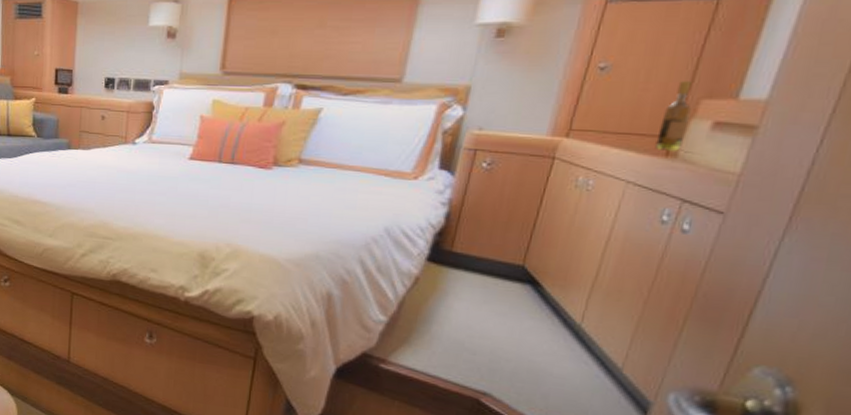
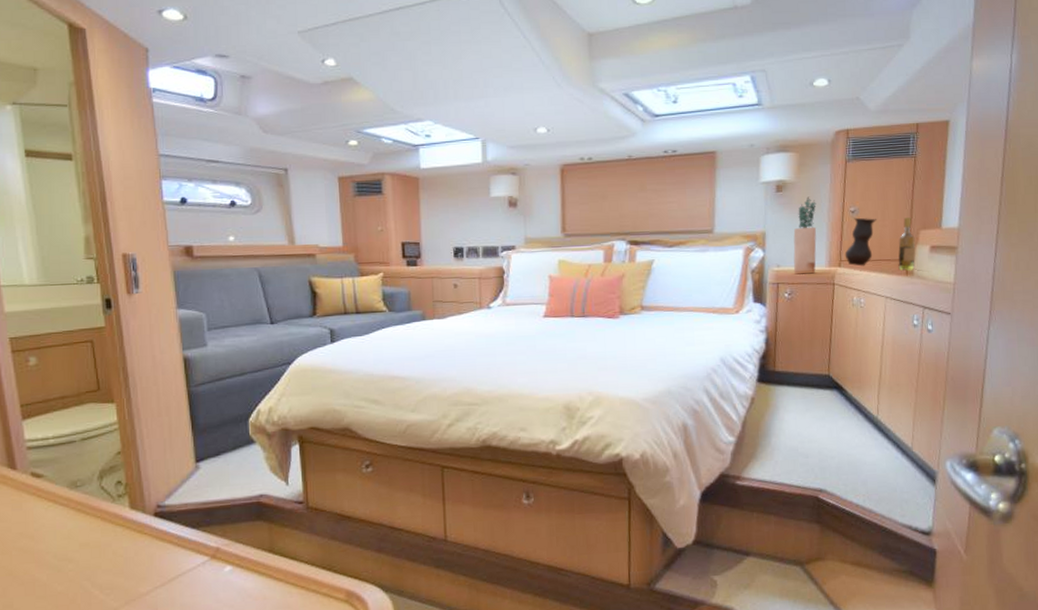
vase: none [500,45,550,143] -> present [793,196,817,275]
vase: none [577,76,638,140] -> present [844,217,877,267]

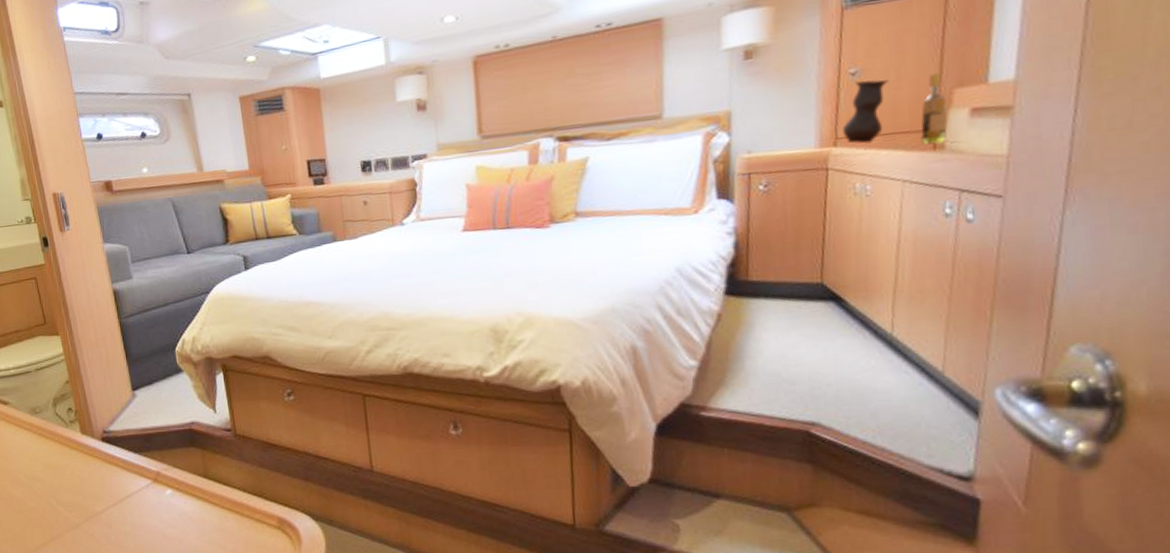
vase: present [793,196,817,275] -> none [769,60,802,161]

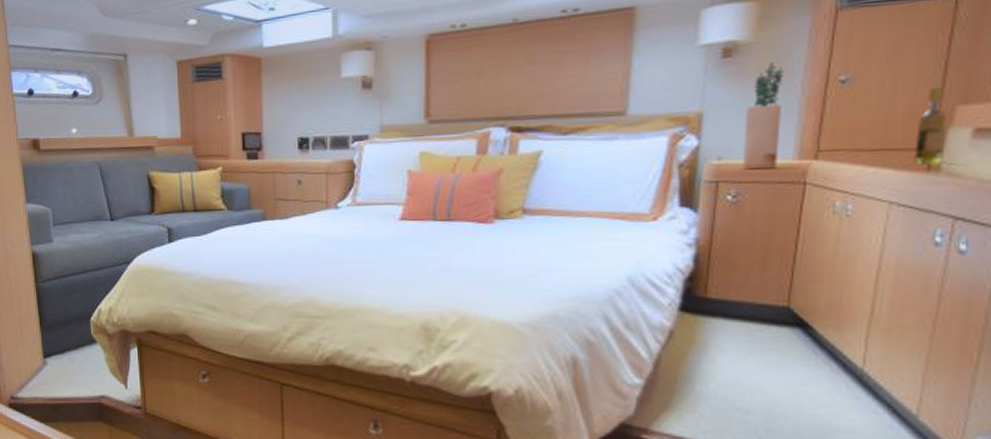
vase: none [769,60,802,161] -> present [742,62,784,170]
vase: present [842,79,890,144] -> none [825,89,884,159]

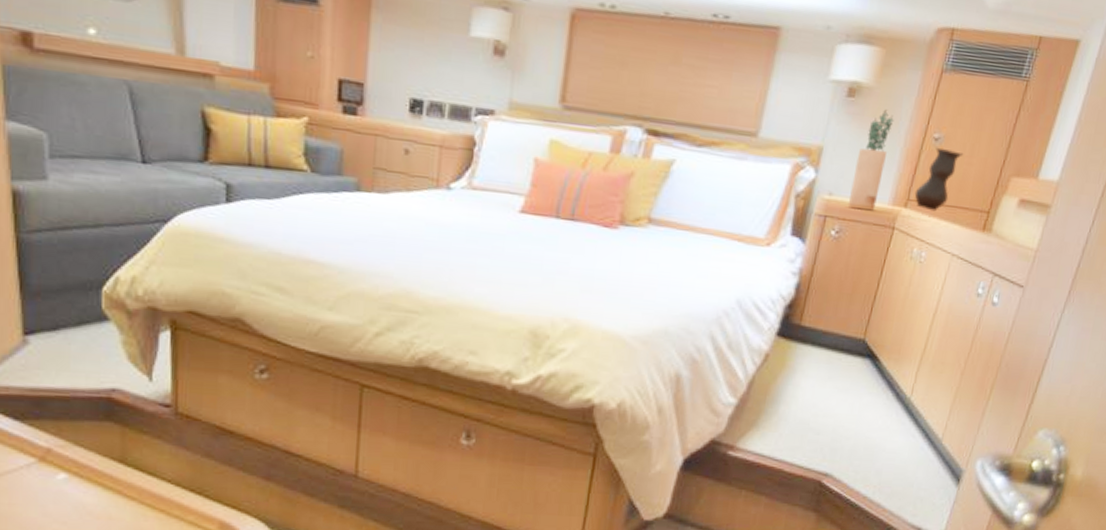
vase: none [825,89,884,159] -> present [914,147,964,212]
bottle: present [914,87,949,165] -> none [975,158,1005,226]

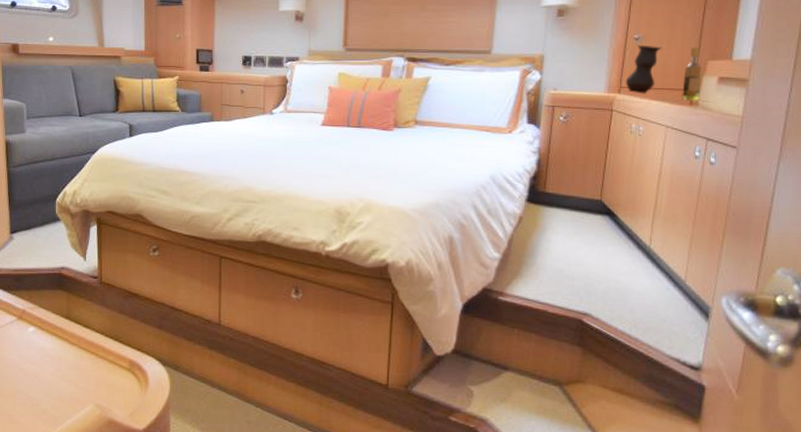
vase: present [847,109,894,211] -> none [570,22,599,99]
bottle: none [975,158,1005,226] -> present [682,47,703,101]

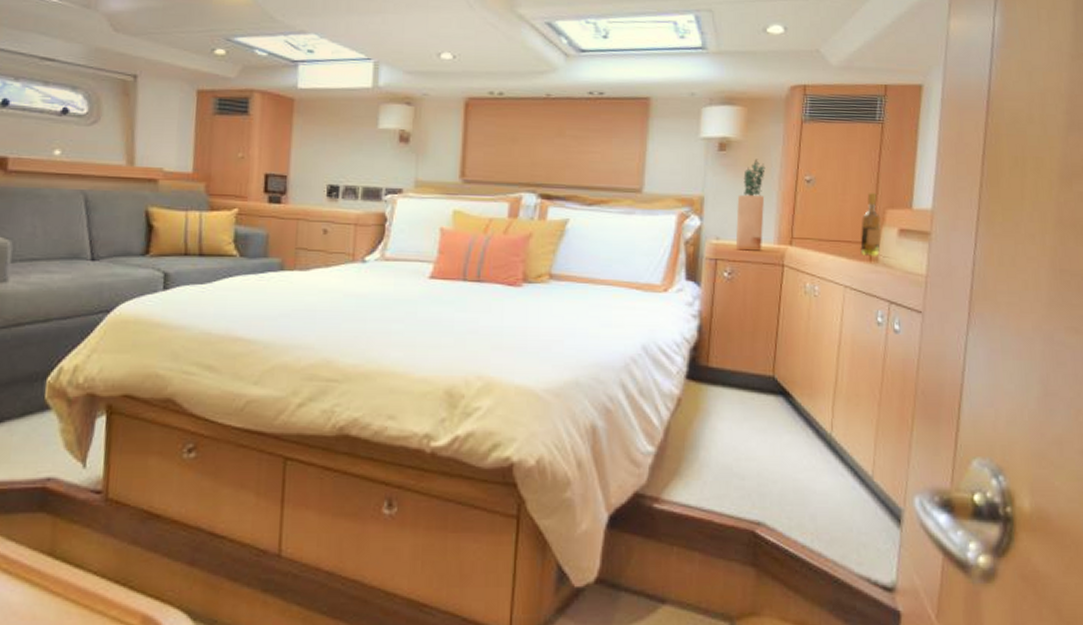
vase: none [570,22,599,99] -> present [735,159,766,251]
vase: present [625,45,663,94] -> none [797,188,837,247]

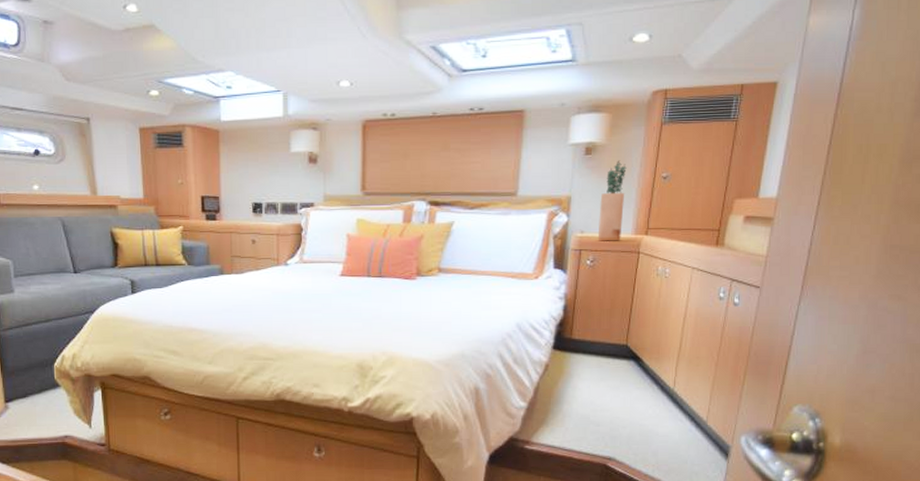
bottle: present [860,193,882,256] -> none [708,185,730,241]

